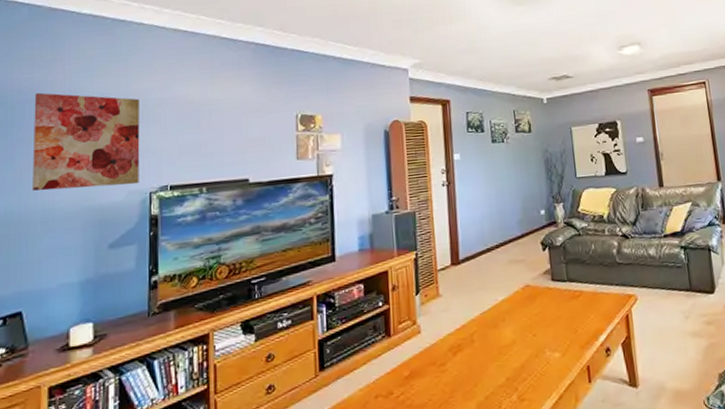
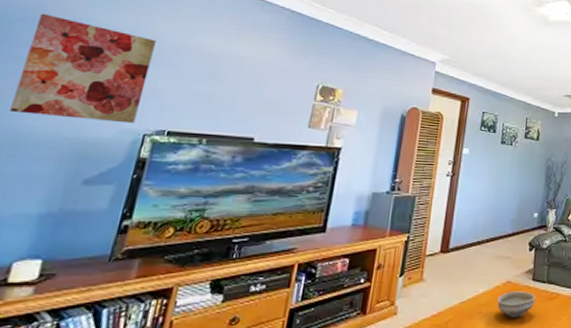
bowl: none [519,292,559,322] -> present [497,291,535,318]

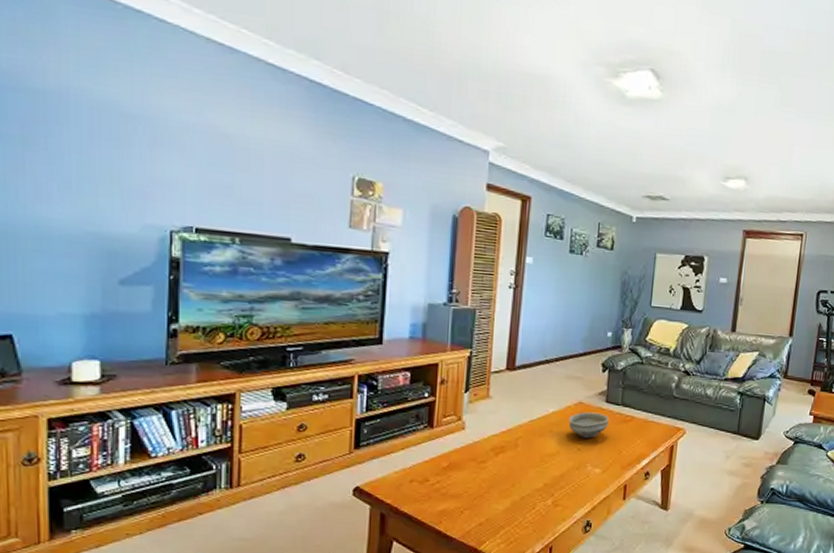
wall art: present [10,13,156,124] -> none [19,79,159,219]

